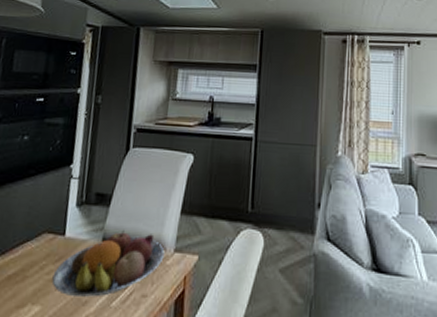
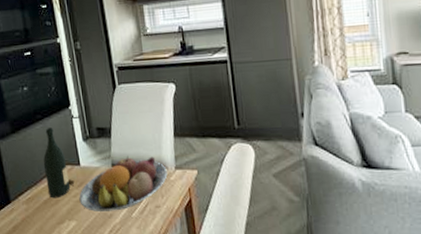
wine bottle: none [16,186,53,274] -> present [43,127,75,198]

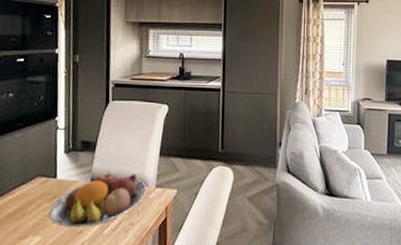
wine bottle: present [43,127,75,198] -> none [14,137,47,212]

